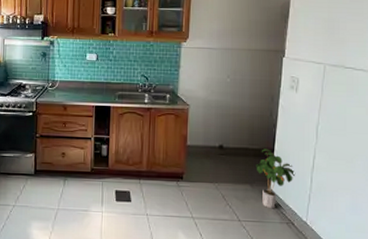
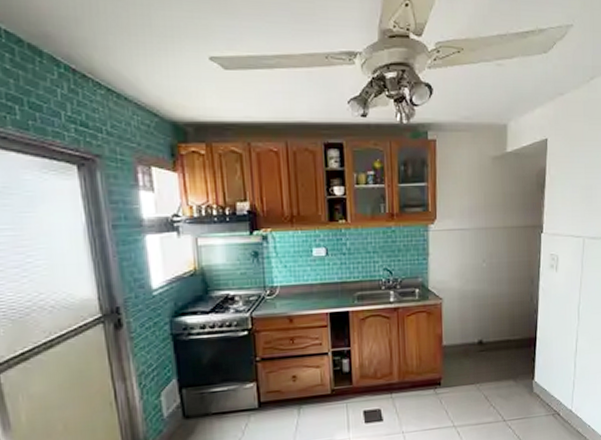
potted plant: present [256,149,296,209] -> none [518,337,559,403]

